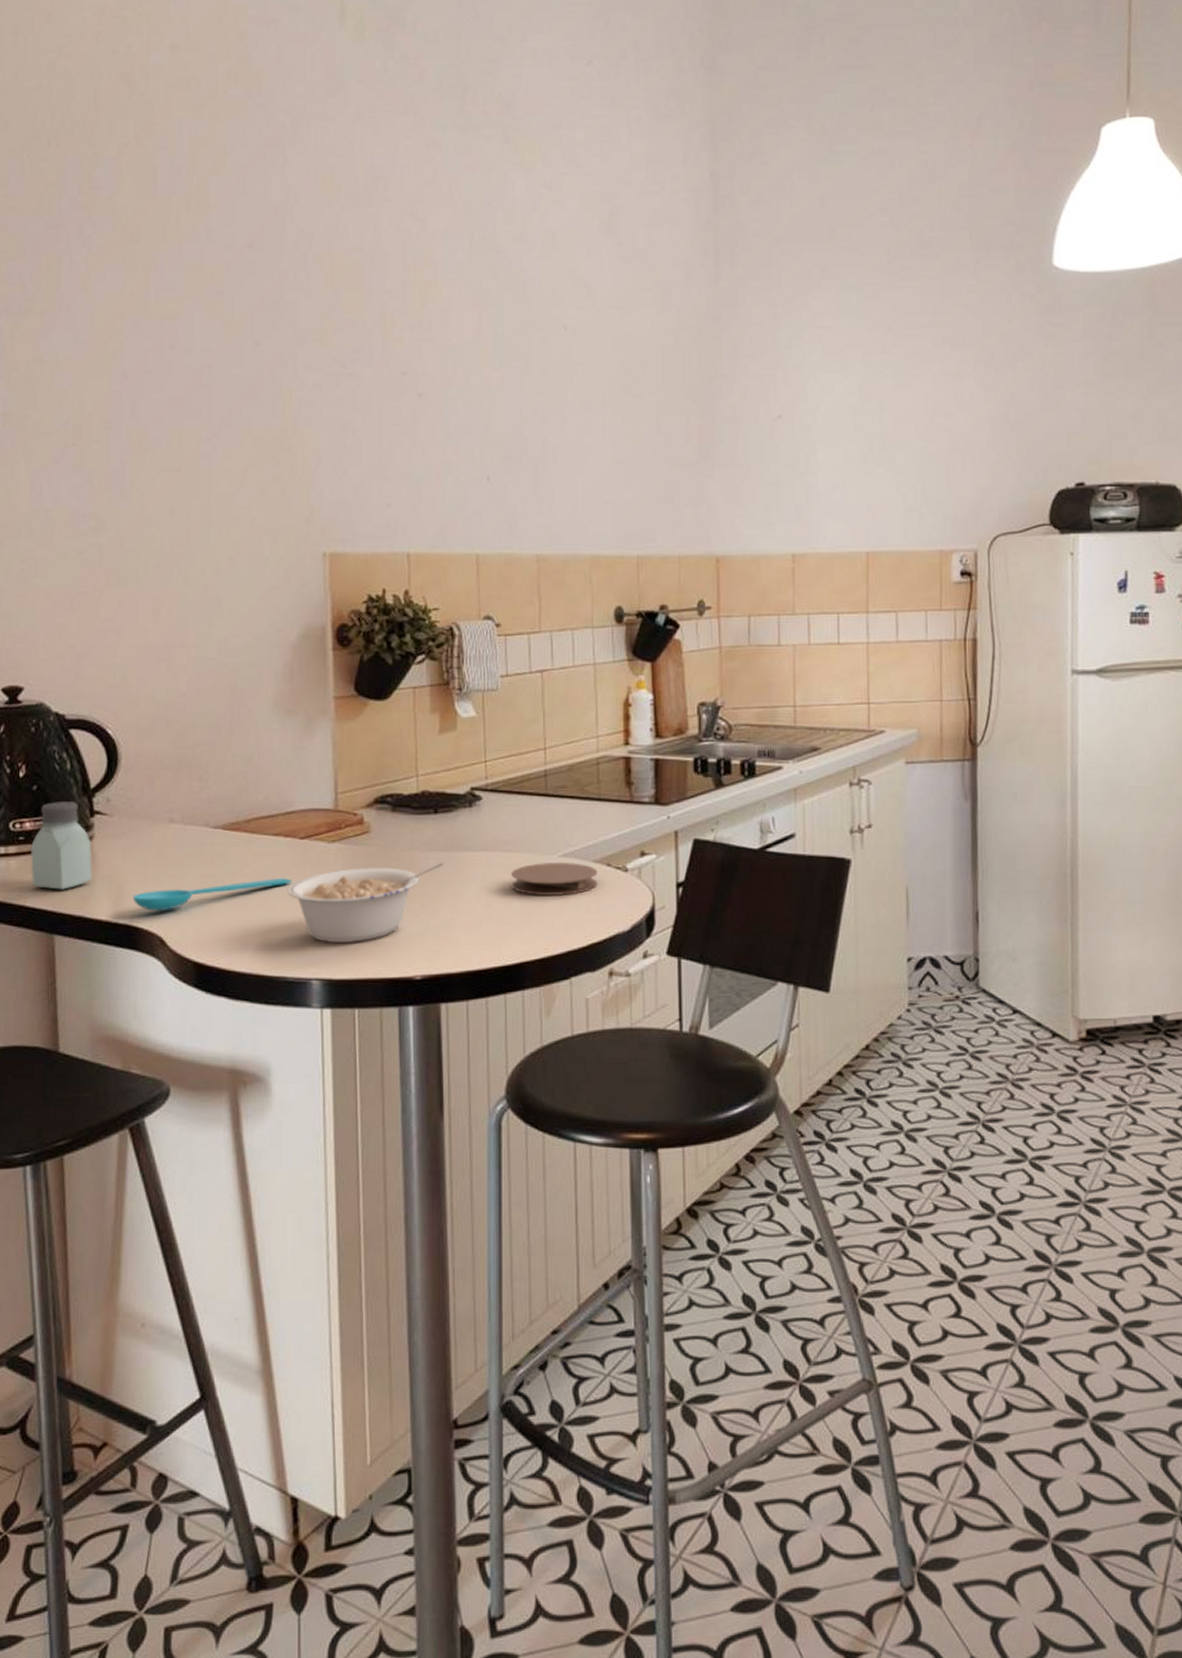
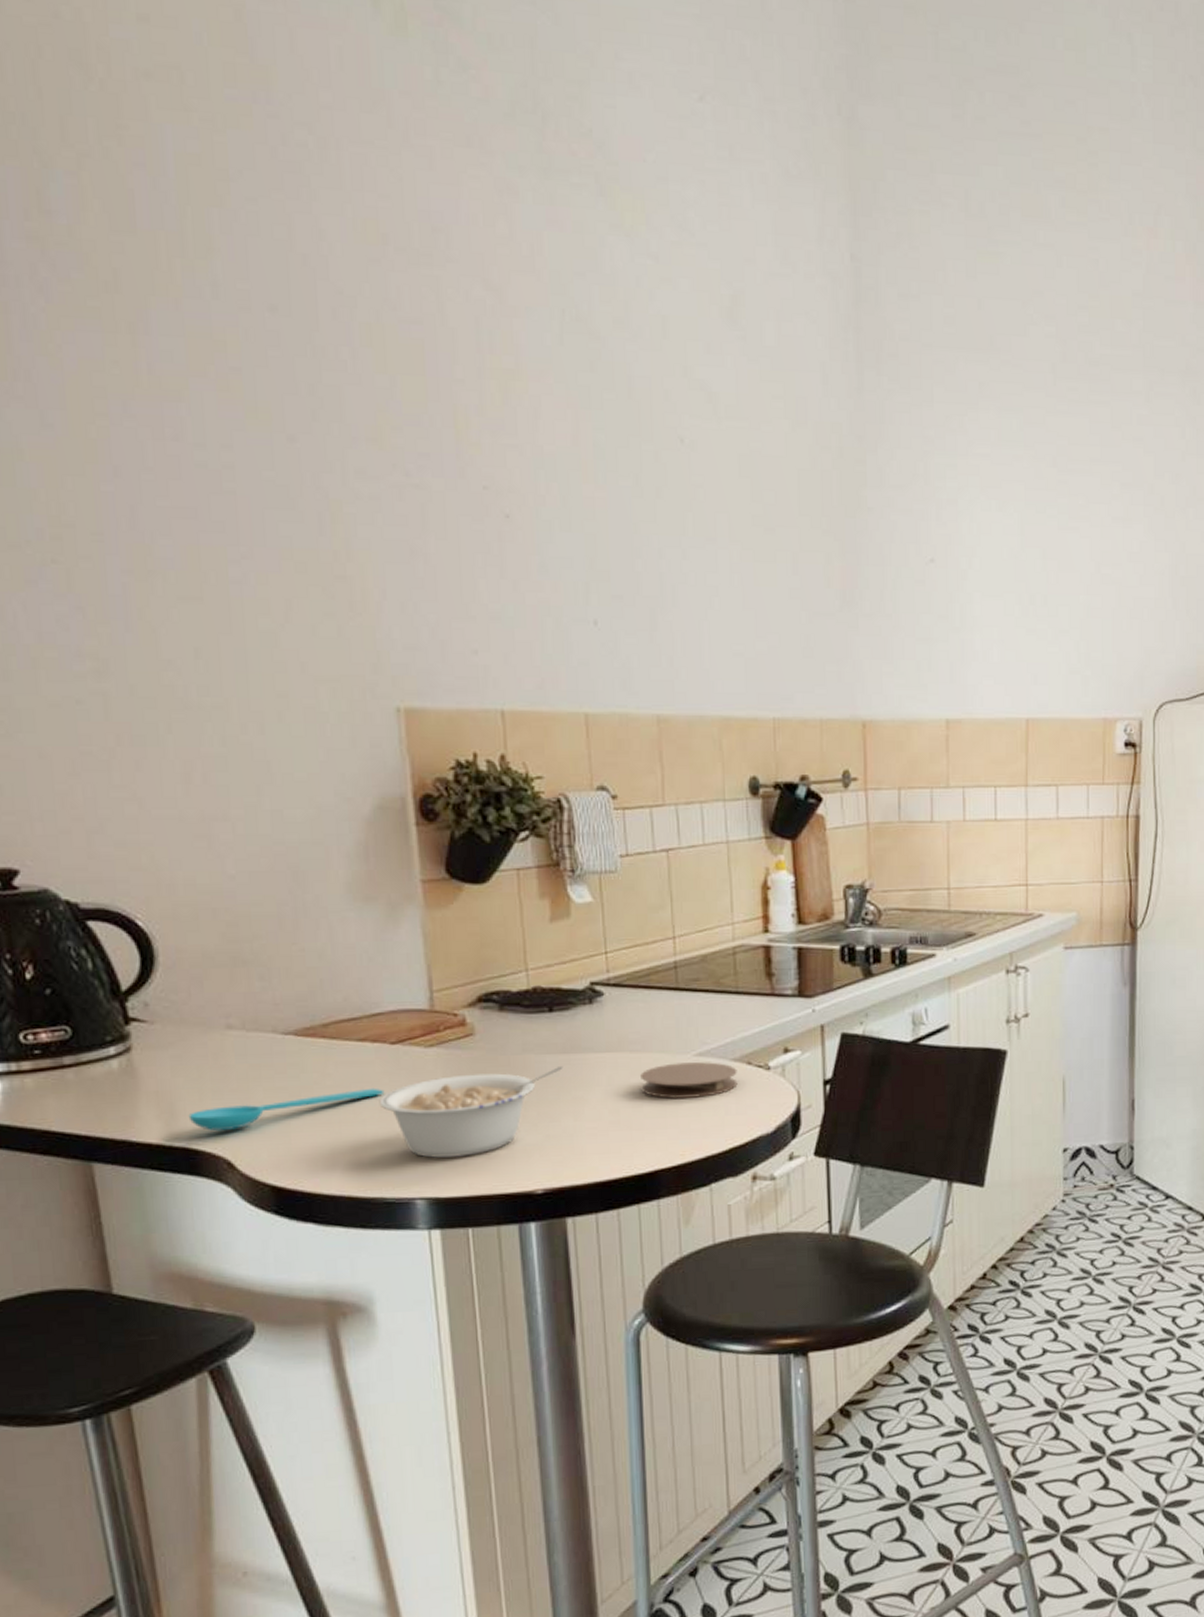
saltshaker: present [30,802,92,890] -> none [50,1007,134,1111]

